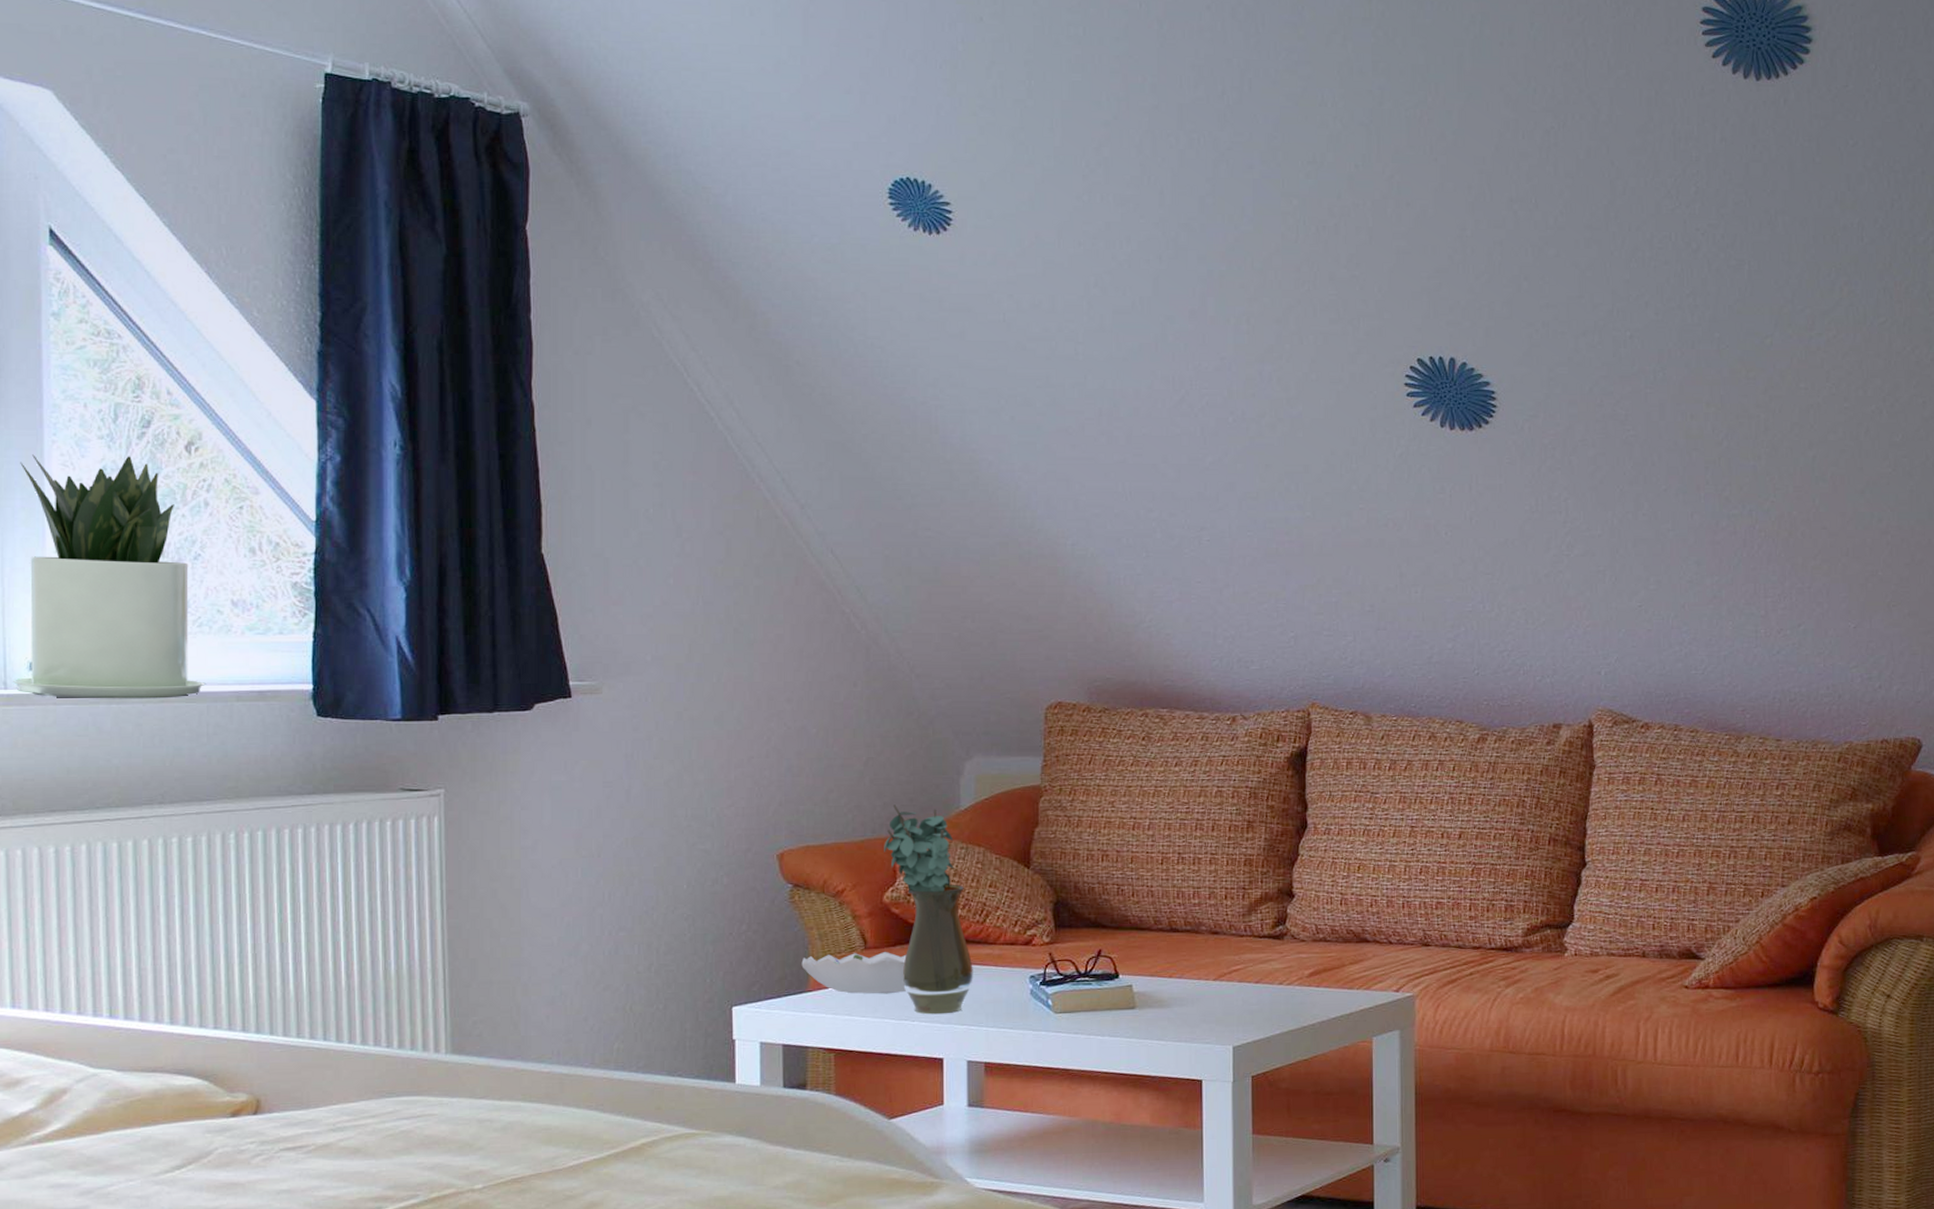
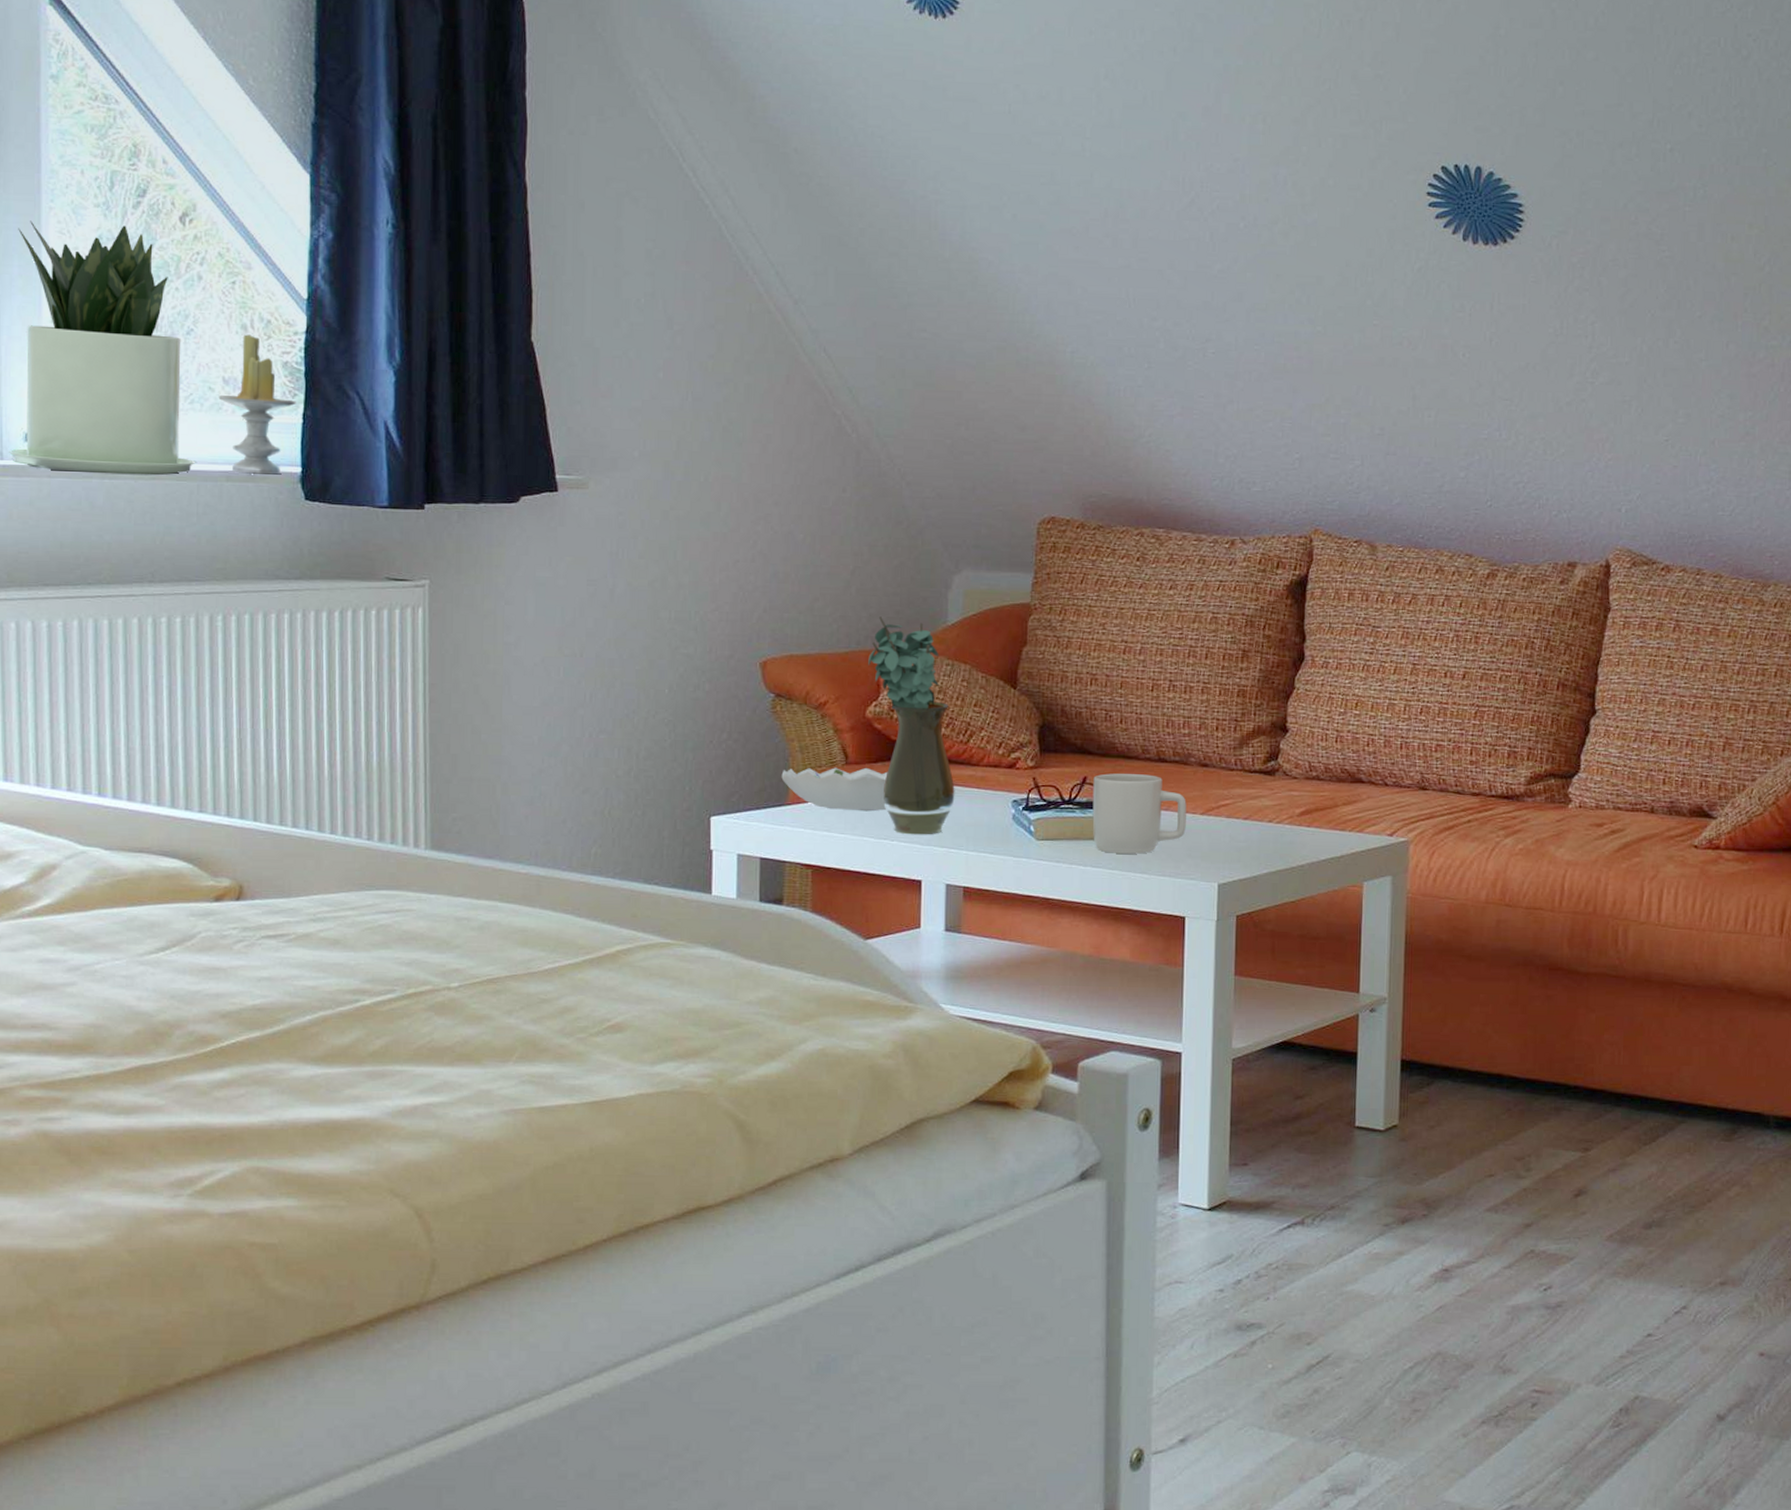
candle: none [227,557,306,693] -> present [218,334,296,475]
mug: none [1108,944,1200,1022] -> present [1092,773,1187,854]

